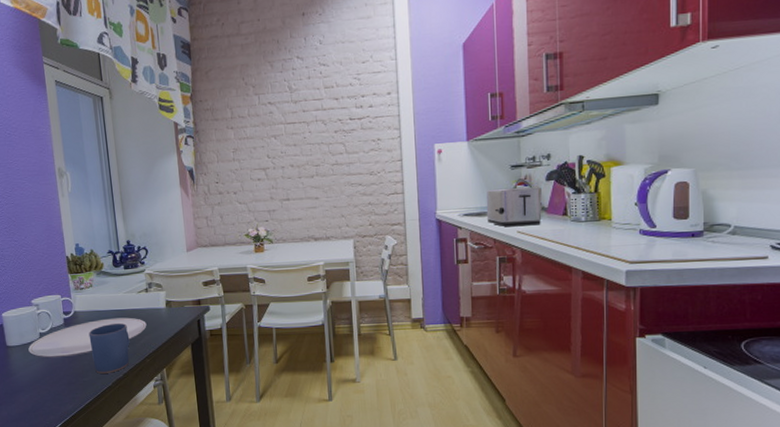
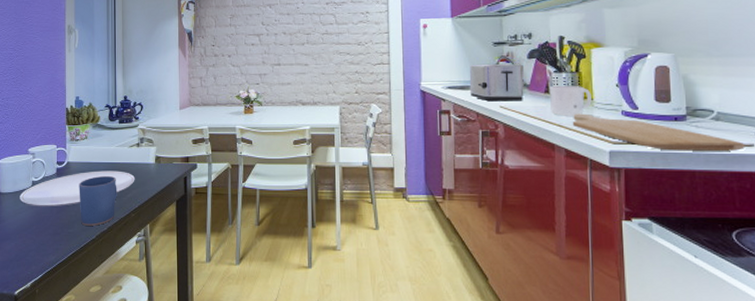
mug: none [568,206,610,238] -> present [550,85,592,116]
chopping board: none [589,234,759,268] -> present [572,113,745,151]

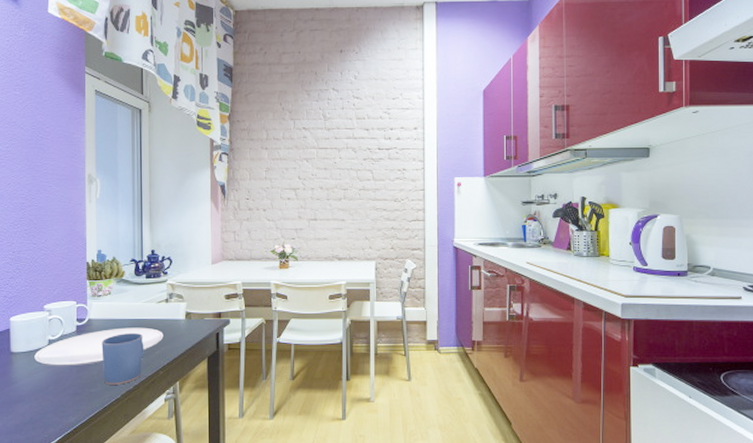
toaster: present [469,63,524,102] -> none [499,221,549,258]
mug: present [550,85,592,116] -> none [572,243,608,272]
chopping board: present [572,113,745,151] -> none [590,269,734,303]

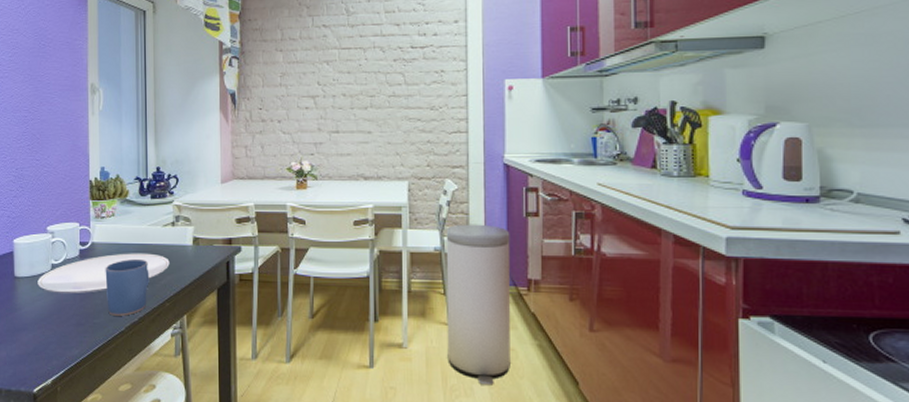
pedal bin: none [406,296,459,429] -> present [446,224,511,385]

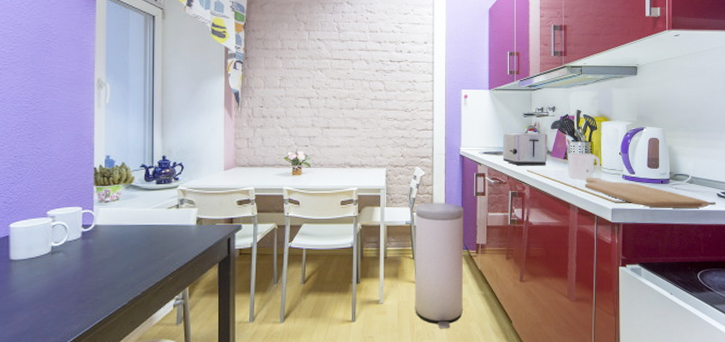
plate: present [37,253,170,294] -> none [35,233,173,273]
mug: present [105,258,149,316] -> none [108,238,153,291]
toaster: none [562,132,627,178] -> present [502,132,547,166]
mug: none [658,159,707,196] -> present [568,152,600,179]
chopping board: none [683,193,889,239] -> present [584,177,710,208]

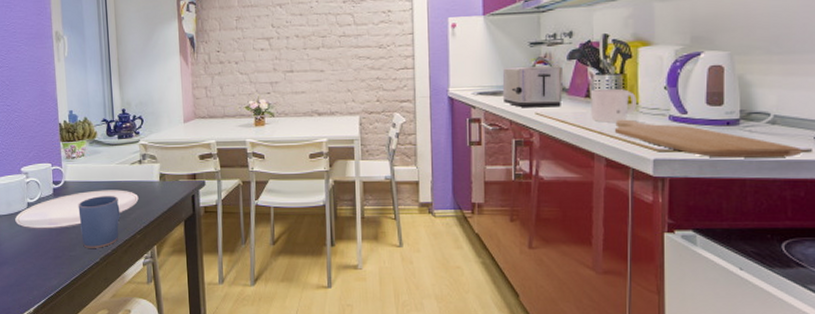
plate: none [35,233,173,273] -> present [15,190,139,229]
mug: none [108,238,153,291] -> present [78,195,120,248]
pedal bin: present [415,202,464,329] -> none [395,153,457,300]

